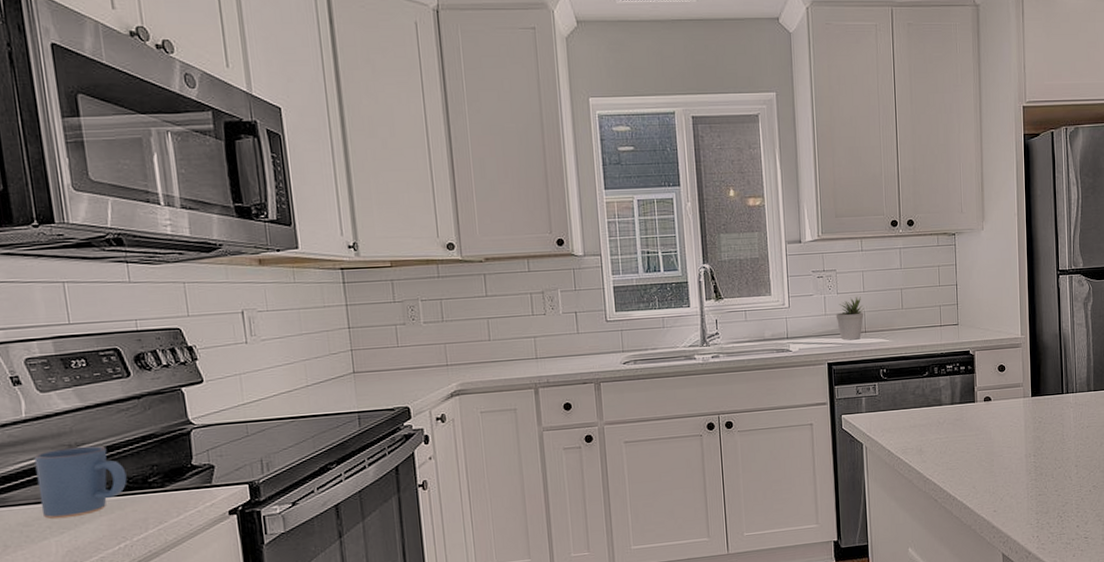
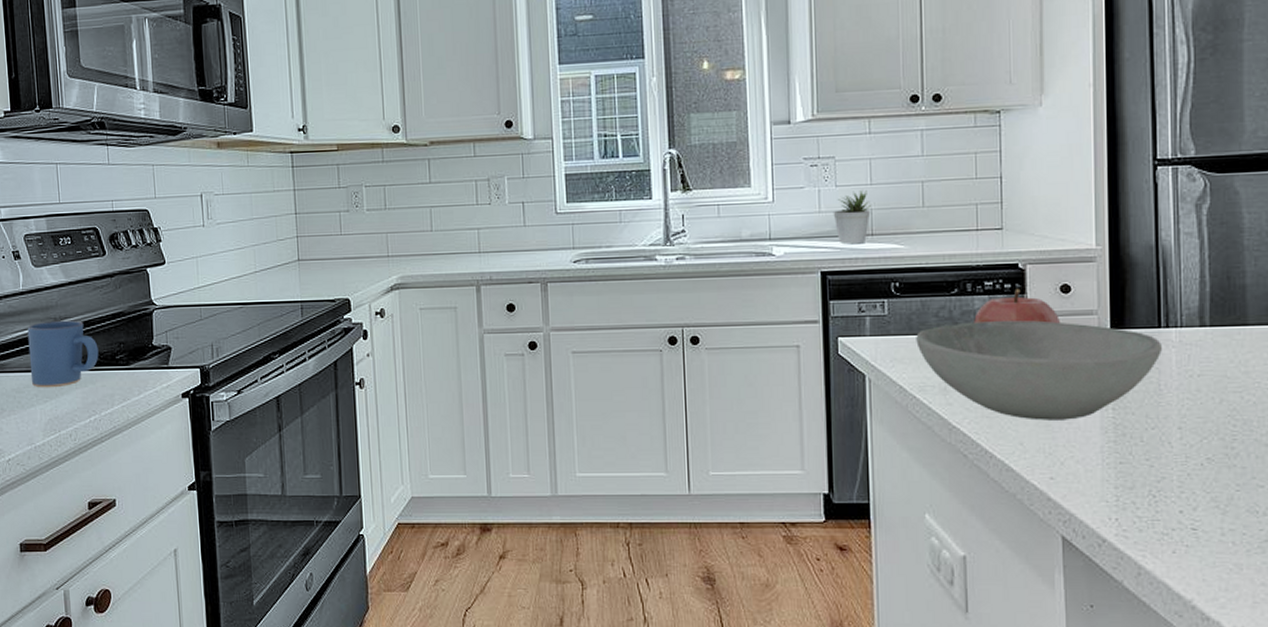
bowl: none [899,393,1064,469] -> present [916,320,1162,420]
fruit: none [940,369,999,398] -> present [974,288,1061,324]

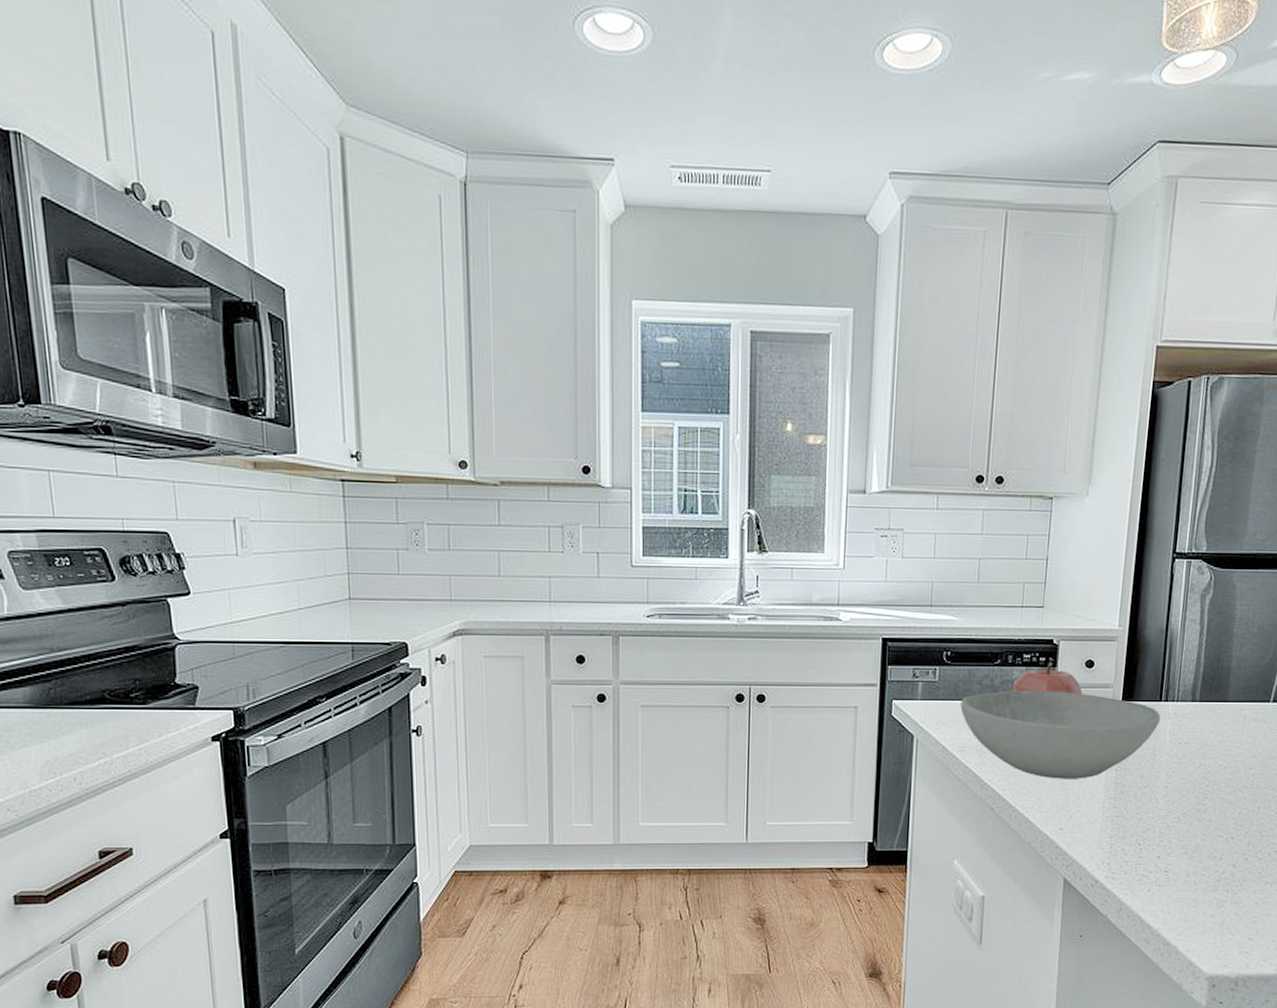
mug: present [27,320,99,388] -> none [15,651,109,727]
potted plant: present [833,190,871,245] -> none [897,563,932,614]

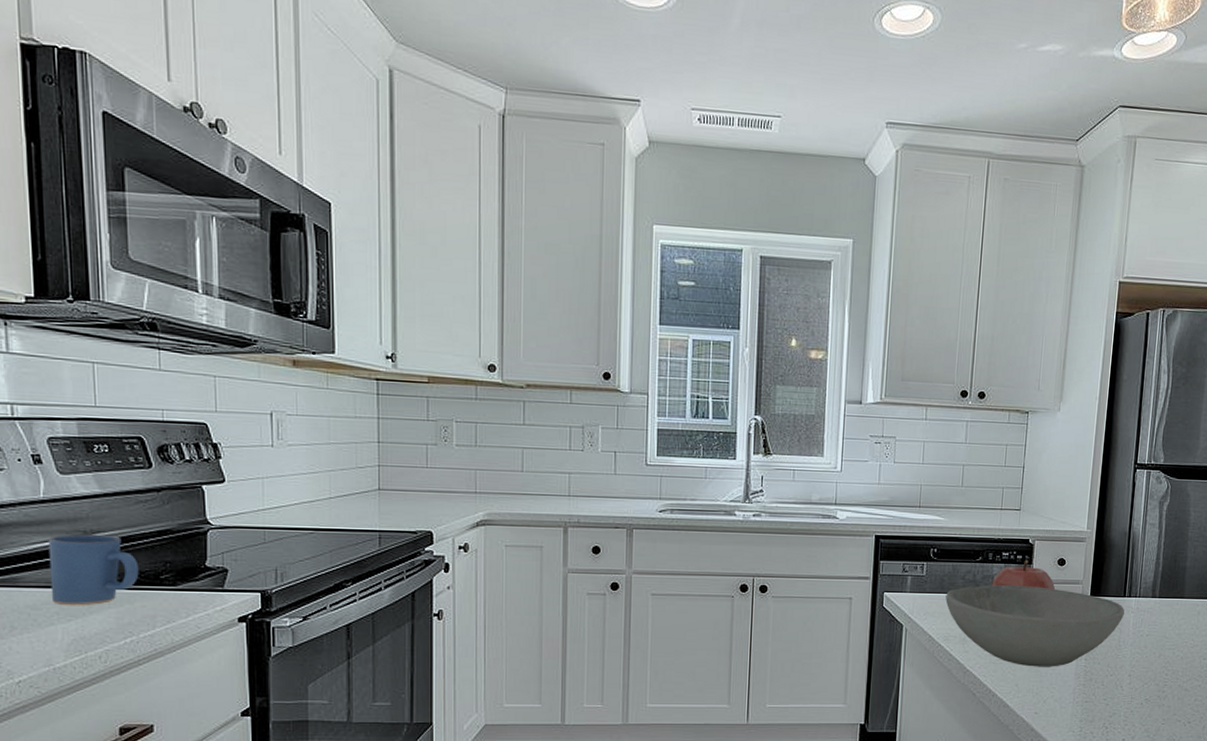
mug: none [15,651,109,727] -> present [48,534,139,606]

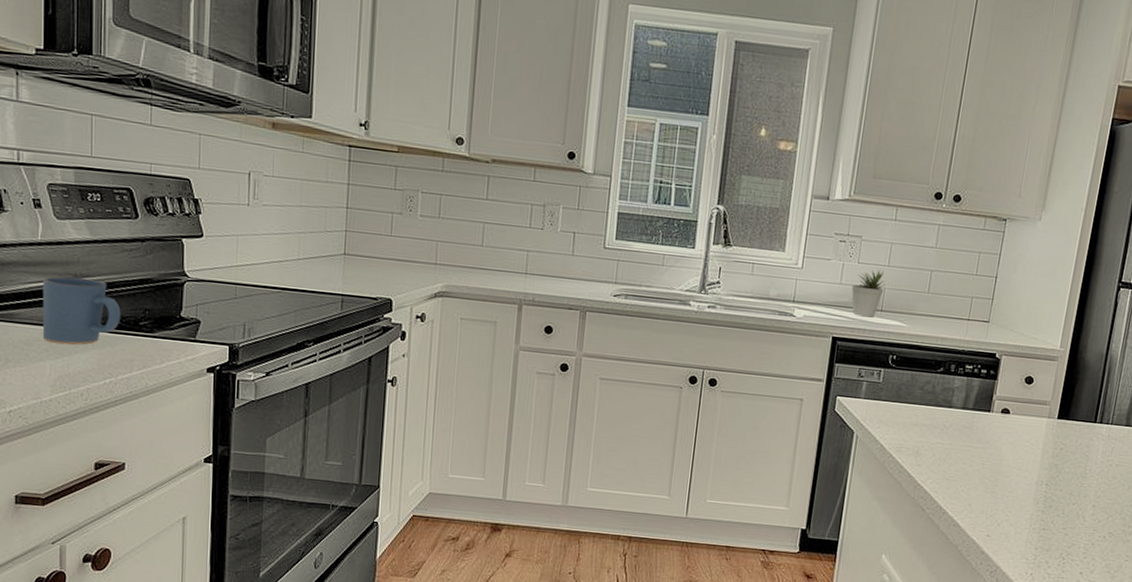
potted plant: none [889,468,921,514] -> present [851,269,885,318]
bowl: present [945,585,1125,667] -> none [901,397,1094,490]
fruit: present [991,559,1056,590] -> none [951,374,1021,409]

